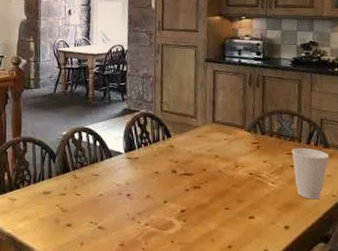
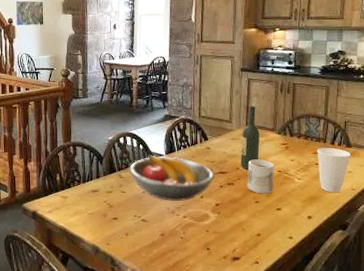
fruit bowl: none [84,153,179,206] -> present [129,155,215,201]
wine bottle: none [207,99,229,172] -> present [240,105,260,170]
mug: none [215,160,246,200] -> present [247,159,275,194]

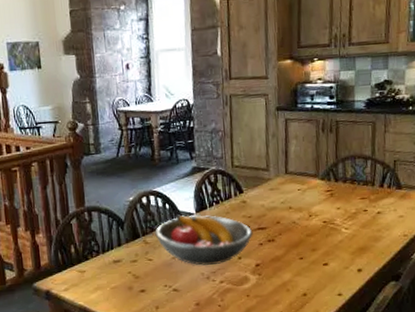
wine bottle: present [240,105,260,170] -> none [280,149,302,224]
mug: present [247,159,275,194] -> none [289,210,320,249]
cup: present [317,147,351,193] -> none [364,190,402,241]

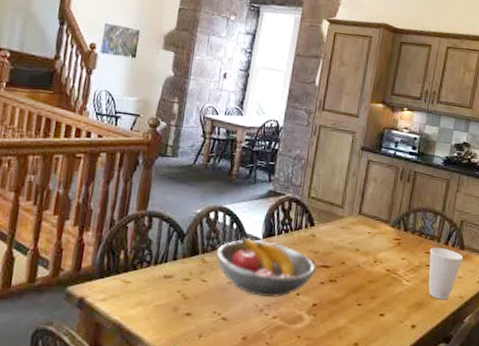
cup: none [364,190,402,241] -> present [428,247,464,300]

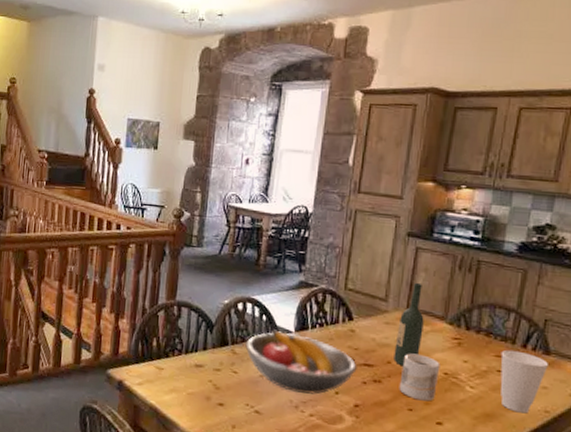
wine bottle: none [347,190,373,266] -> present [393,282,424,367]
mug: none [350,254,384,296] -> present [399,353,440,401]

